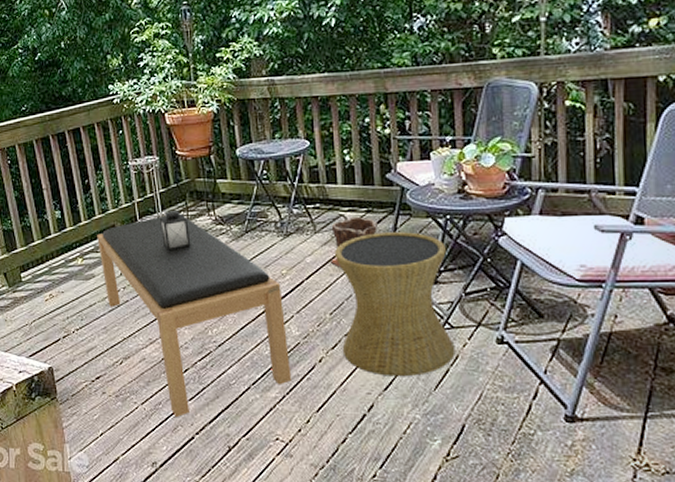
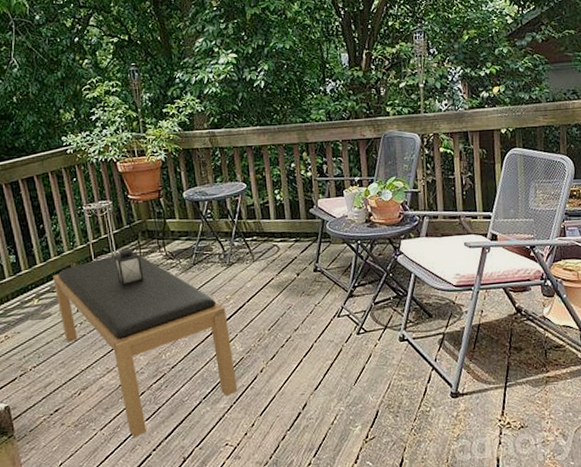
plant pot: present [331,216,378,268] -> none [267,245,305,290]
side table: present [335,232,455,377] -> none [270,256,369,378]

